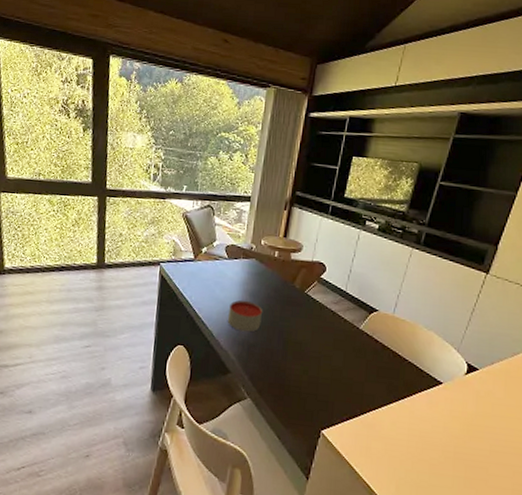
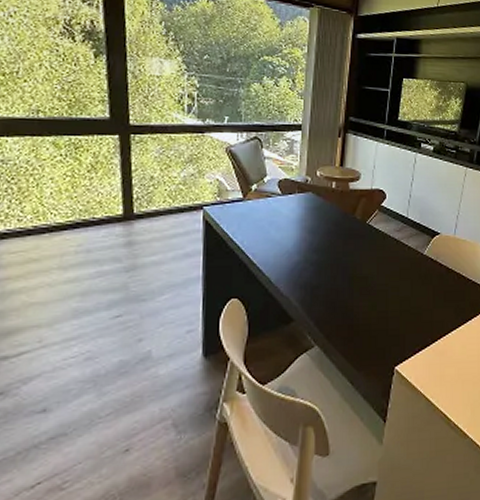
candle: present [227,300,262,332] -> none [286,238,323,273]

